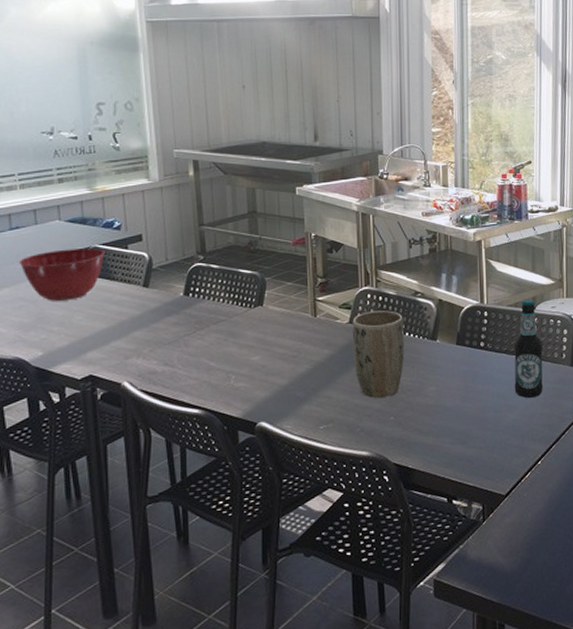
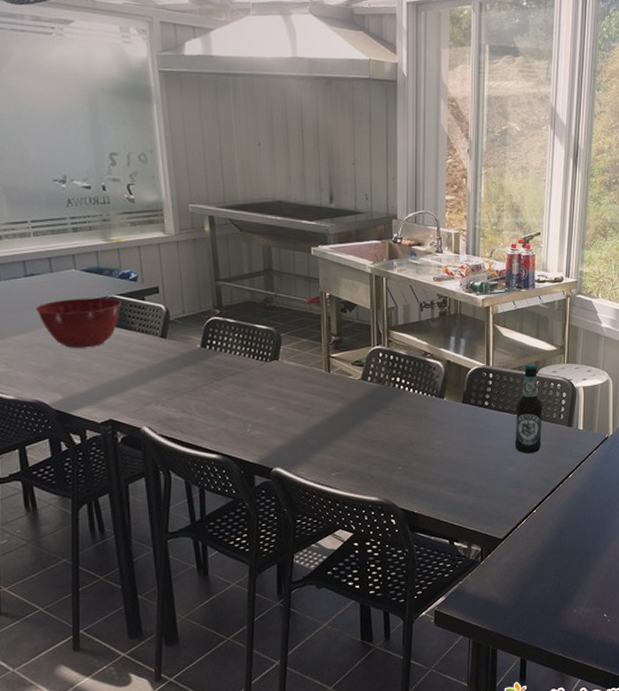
plant pot: present [352,310,405,398] -> none [364,369,414,449]

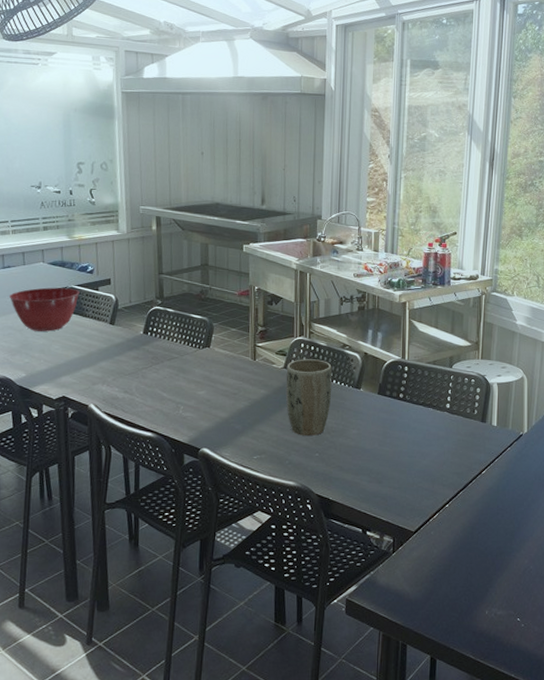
plant pot: none [364,369,414,449] -> present [285,359,332,436]
bottle: present [515,364,543,454] -> none [428,359,457,448]

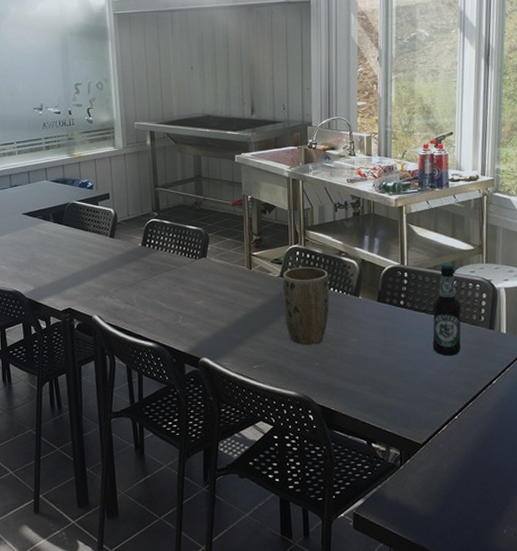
mixing bowl: present [9,287,80,332] -> none [16,204,81,246]
bottle: none [428,359,457,448] -> present [432,264,462,357]

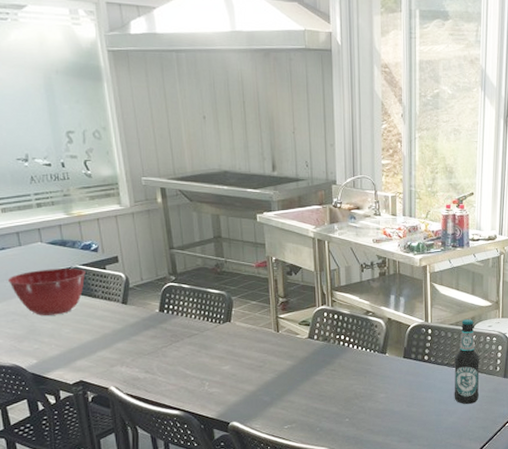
mixing bowl: none [16,204,81,246] -> present [7,268,86,315]
plant pot: present [282,267,330,345] -> none [311,327,358,403]

